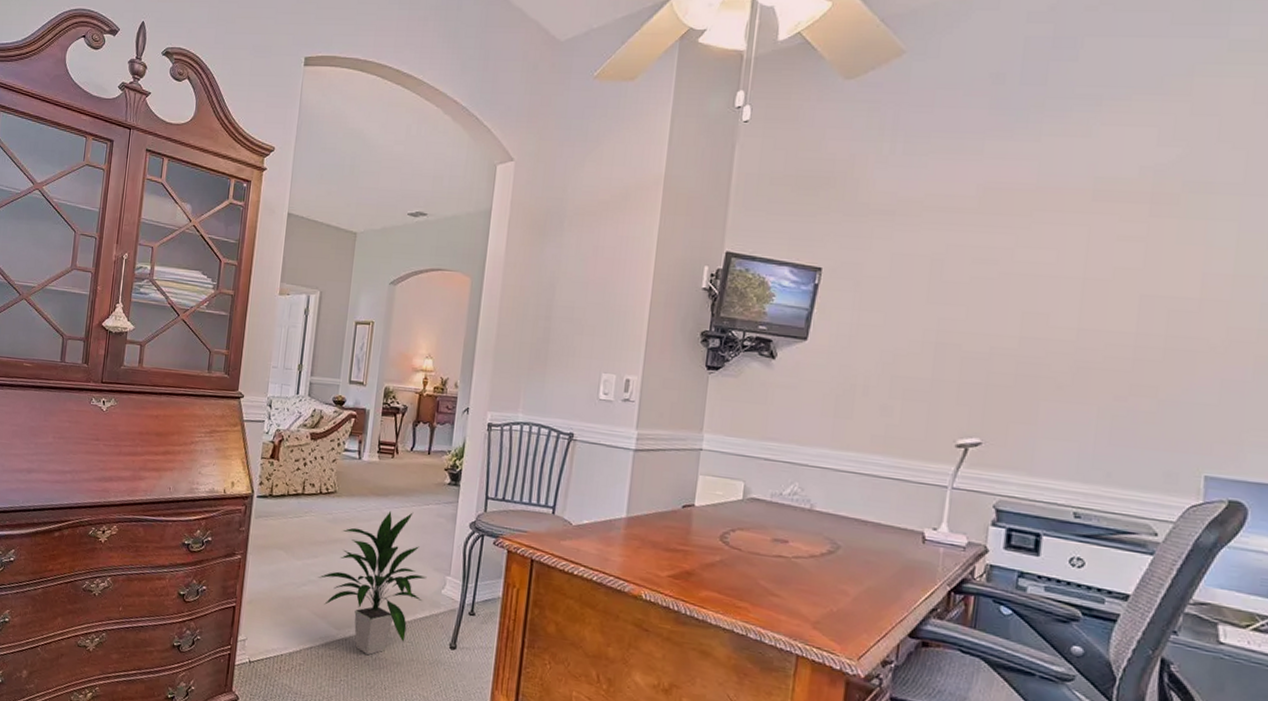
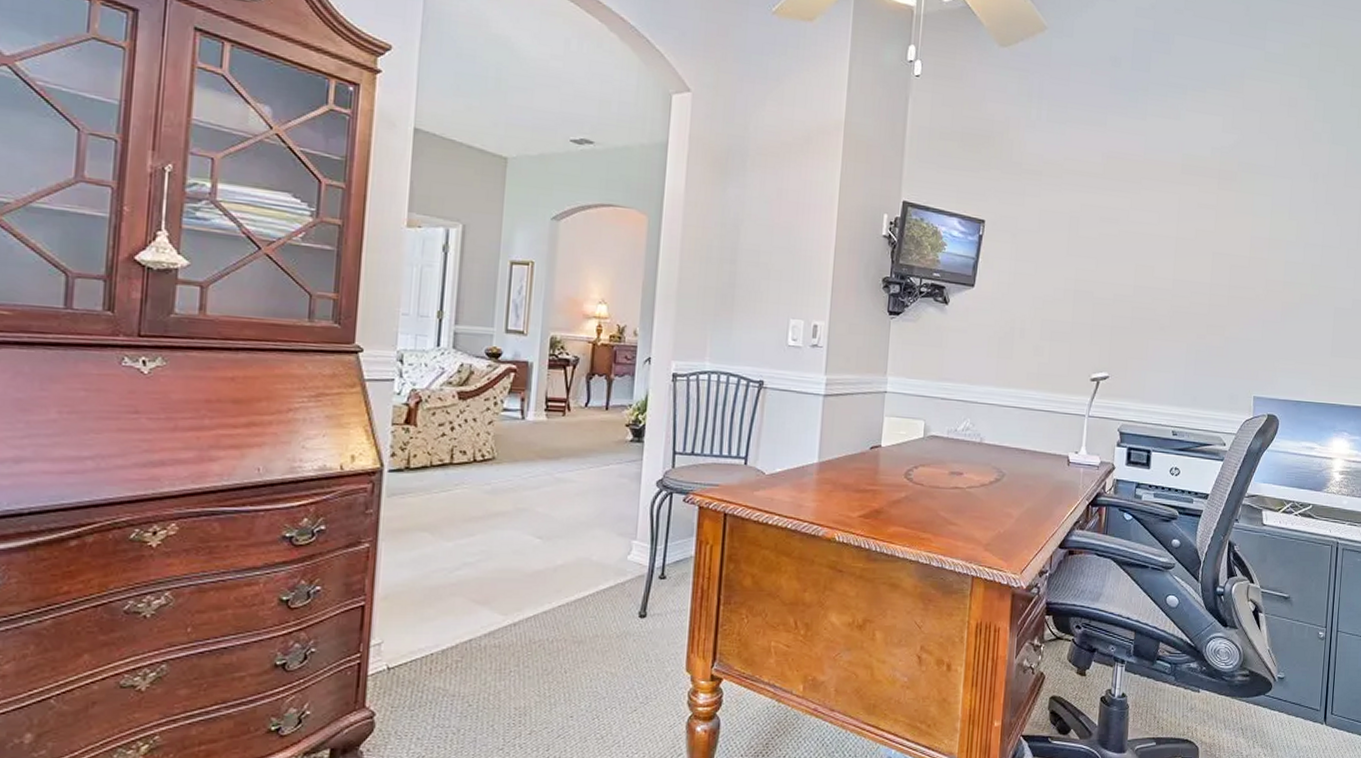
indoor plant: present [318,510,427,655] -> none [475,474,610,637]

